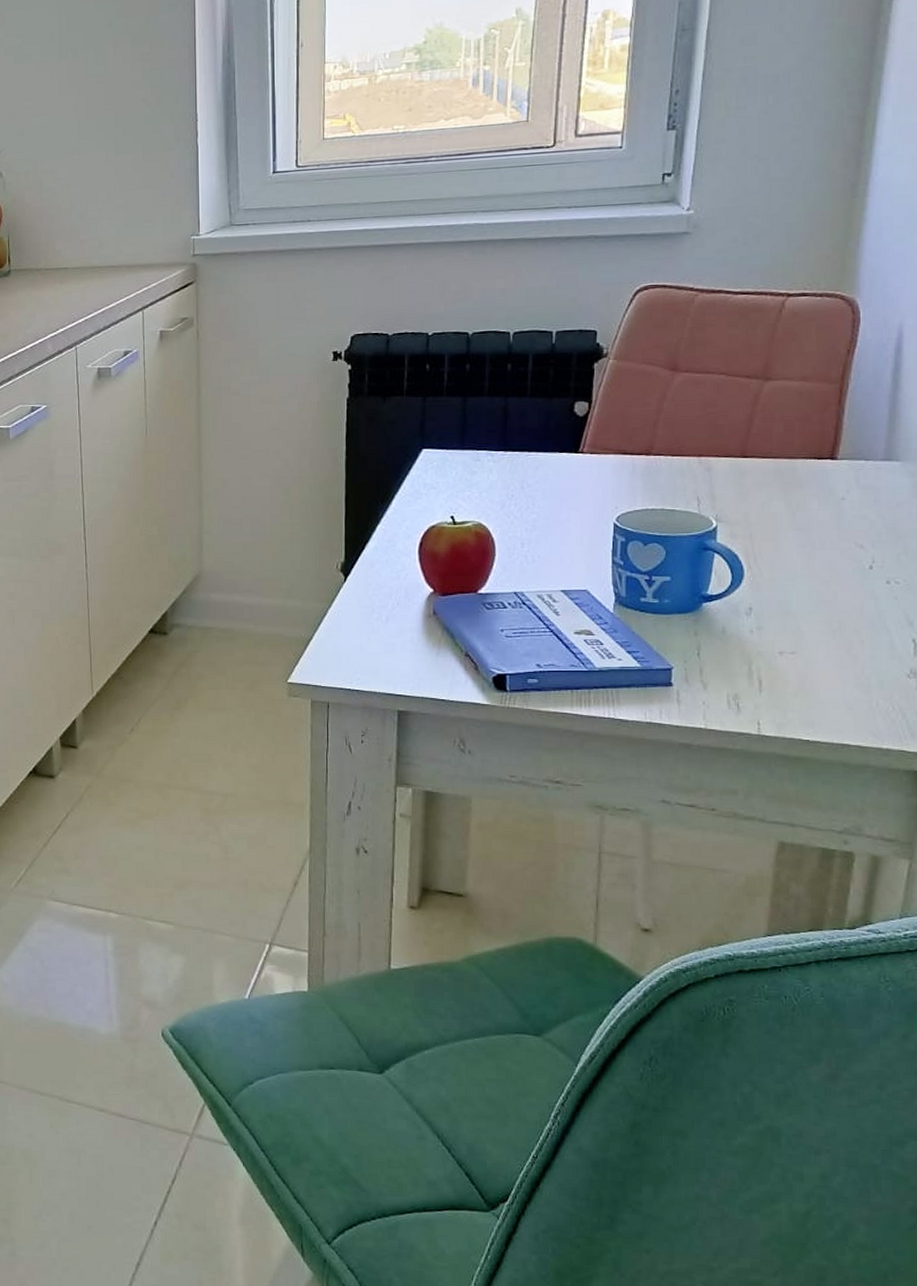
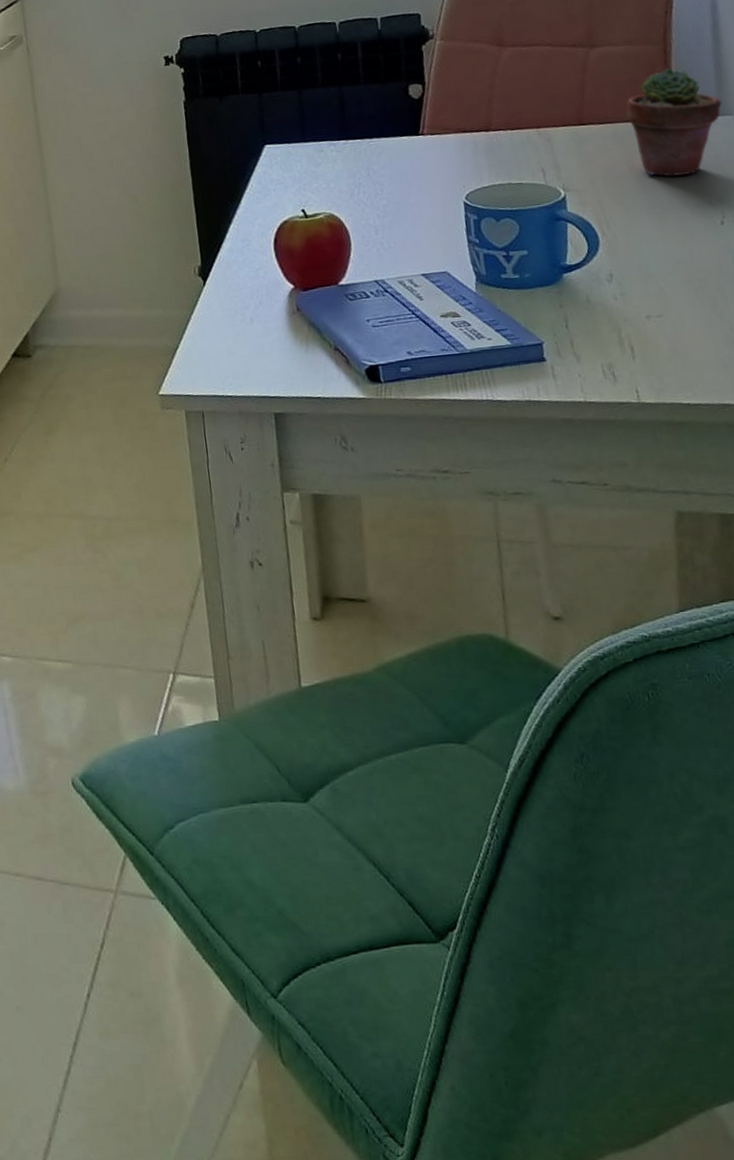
potted succulent: none [791,408,890,517] -> present [626,68,722,177]

